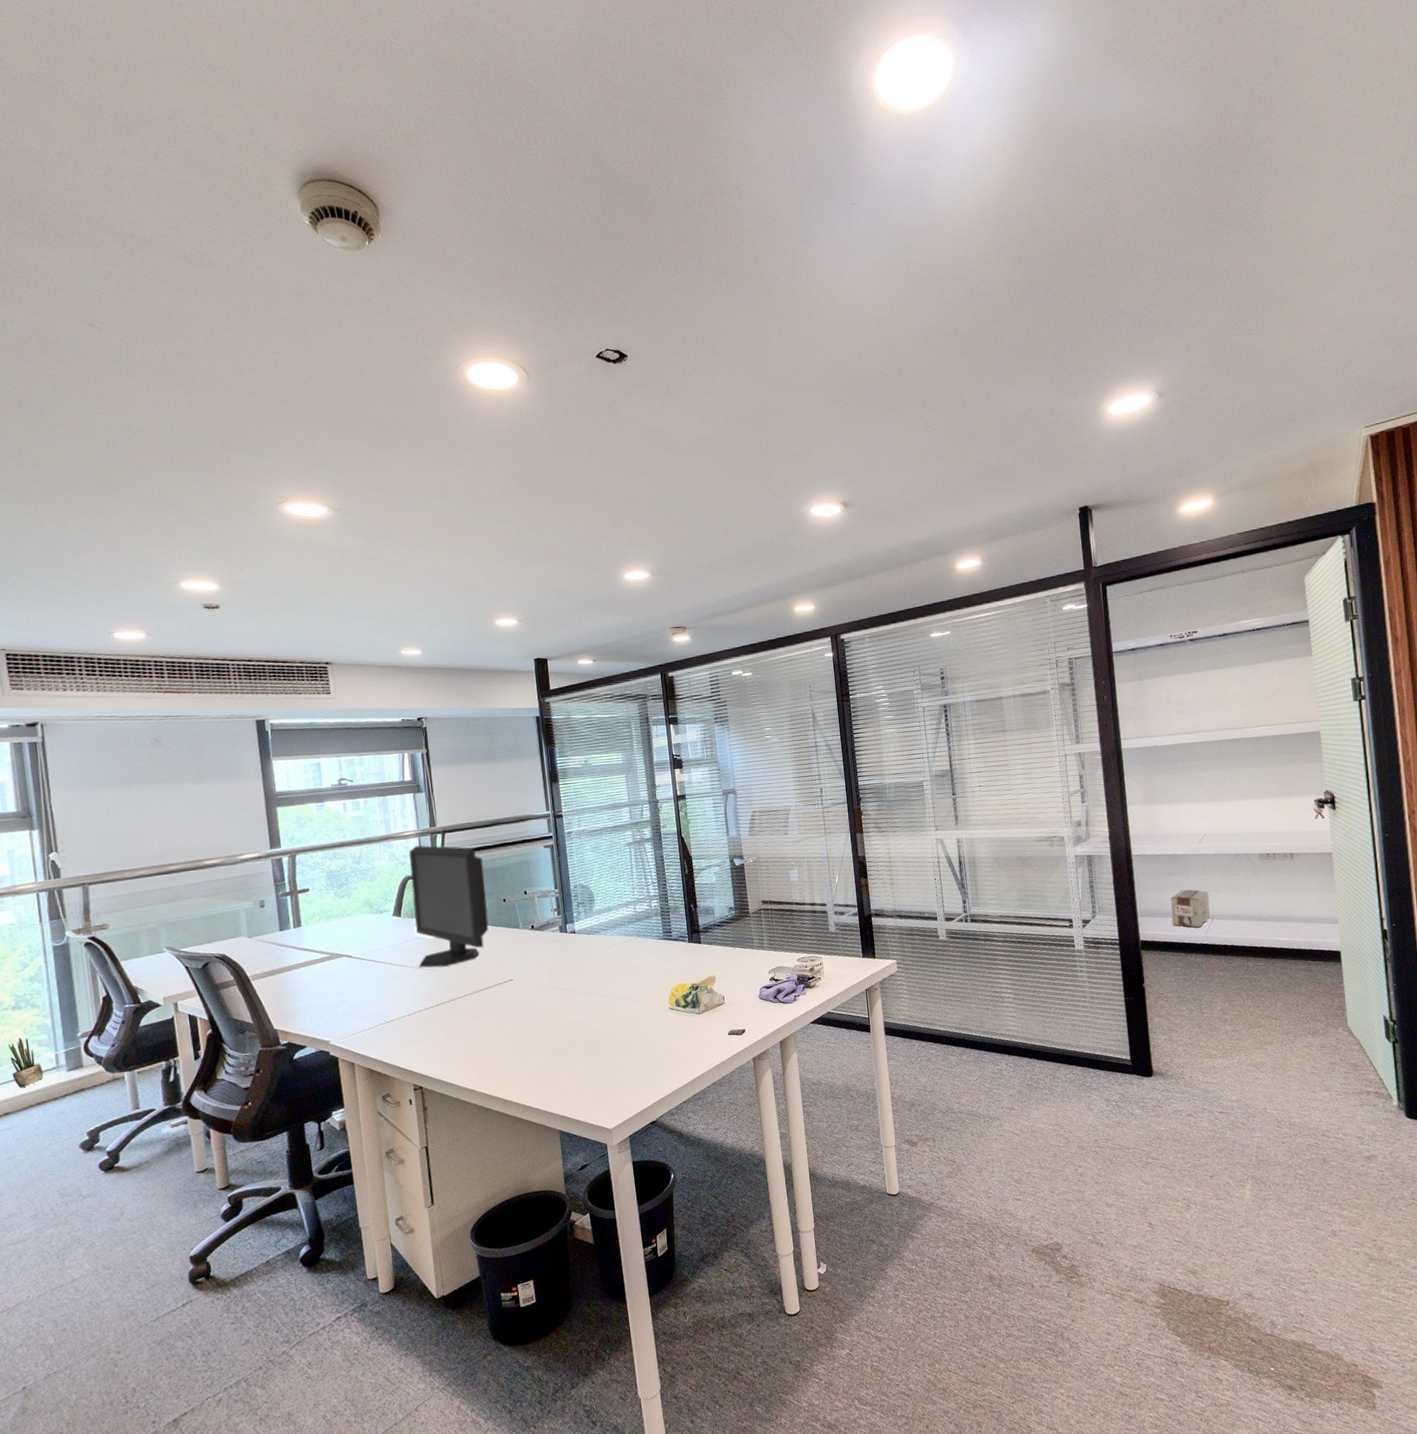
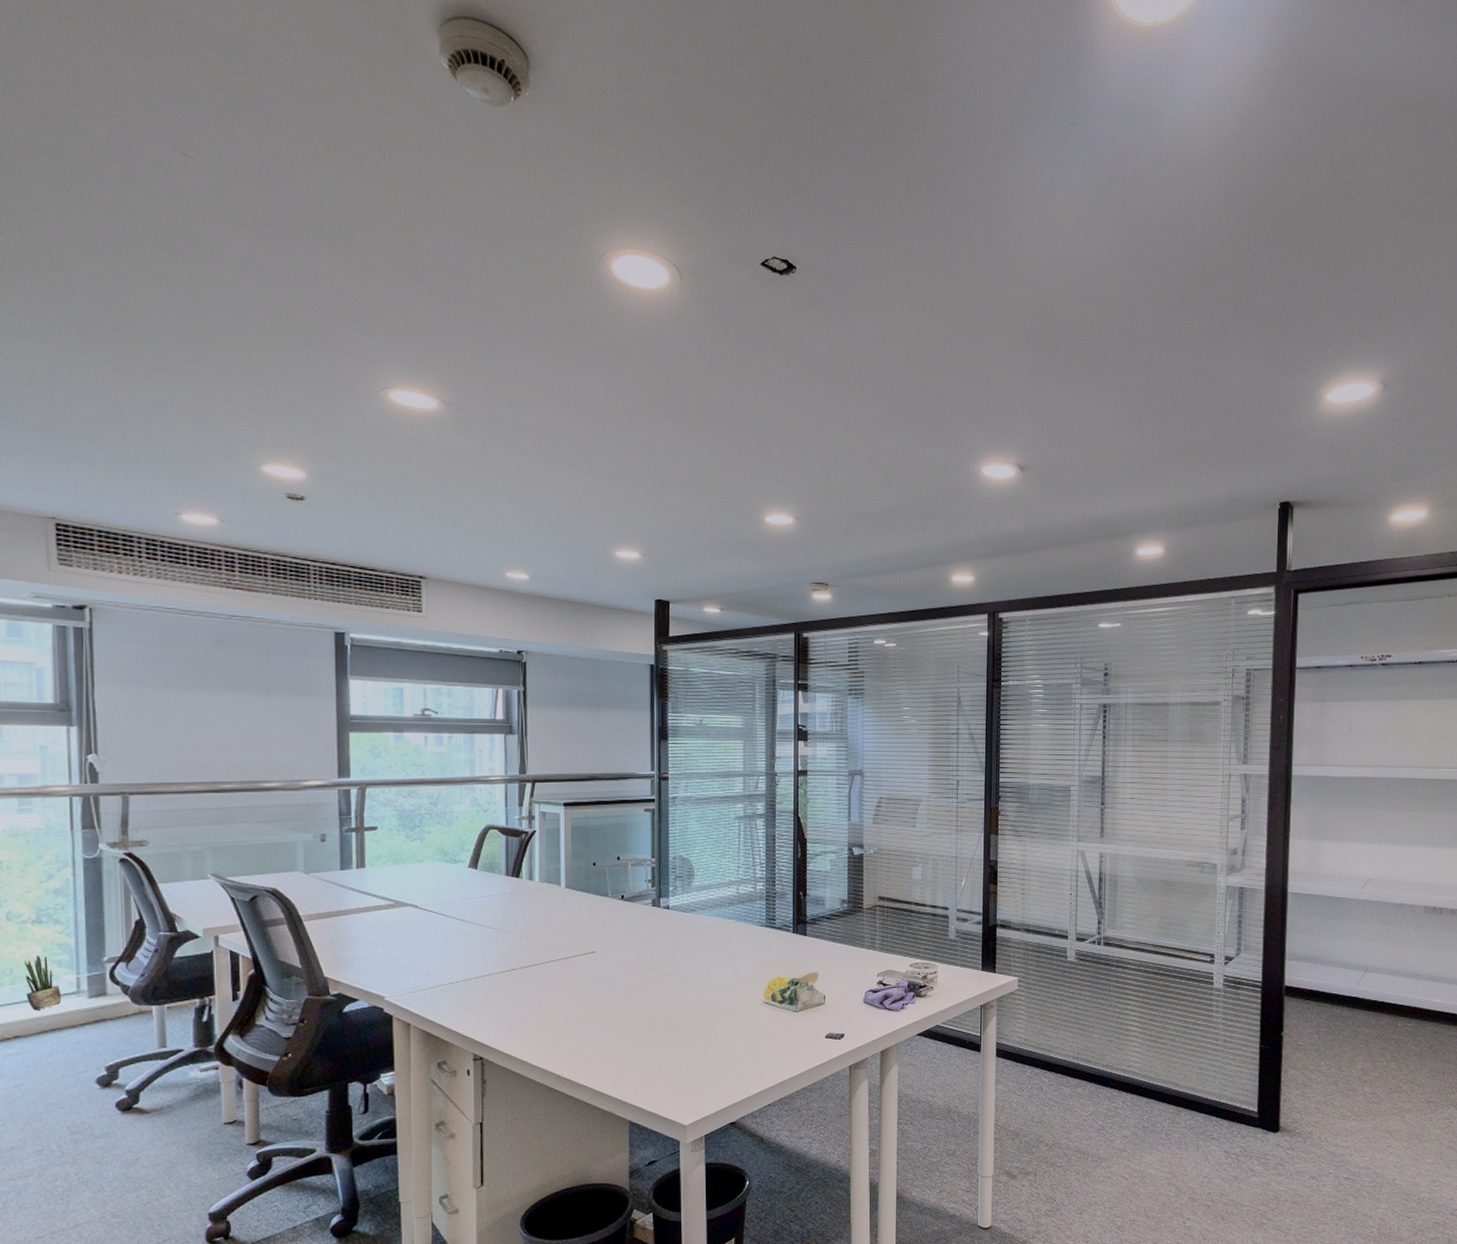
monitor: present [409,845,489,968] -> none [491,792,575,930]
box: present [1170,889,1210,928] -> none [1321,936,1365,979]

